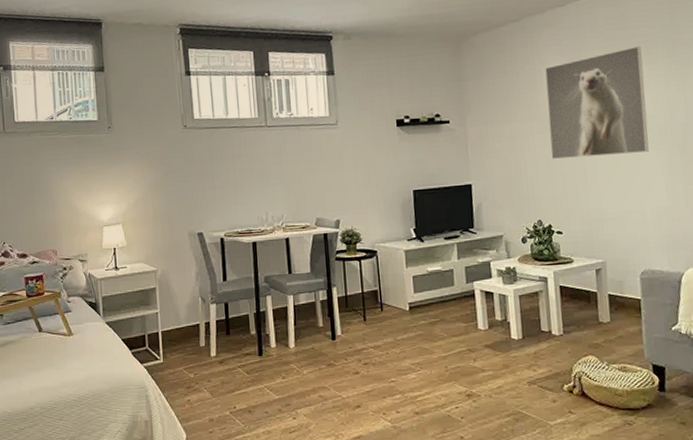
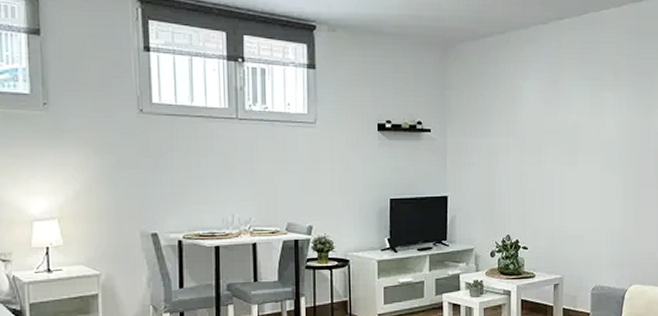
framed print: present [545,45,649,159] -> none [523,72,610,176]

